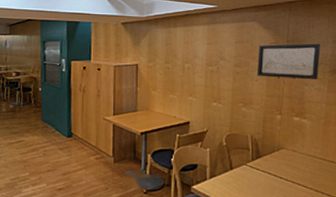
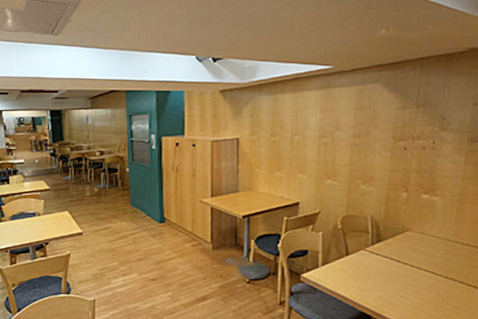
wall art: present [256,43,321,80] -> none [379,107,458,151]

